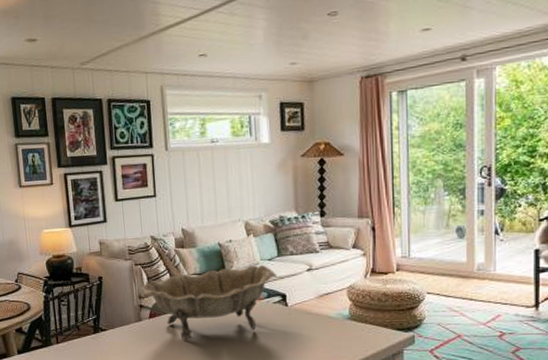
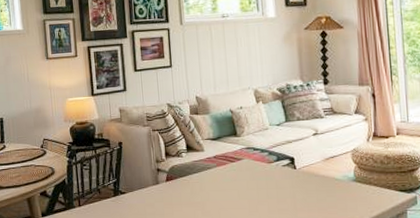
decorative bowl: present [141,264,278,341] -> none [158,129,286,203]

